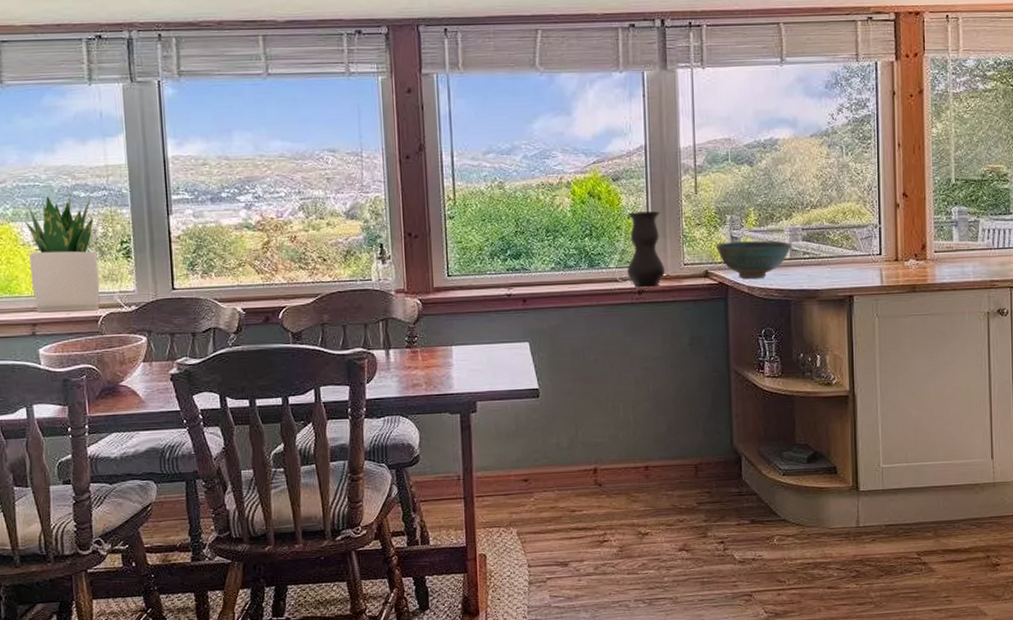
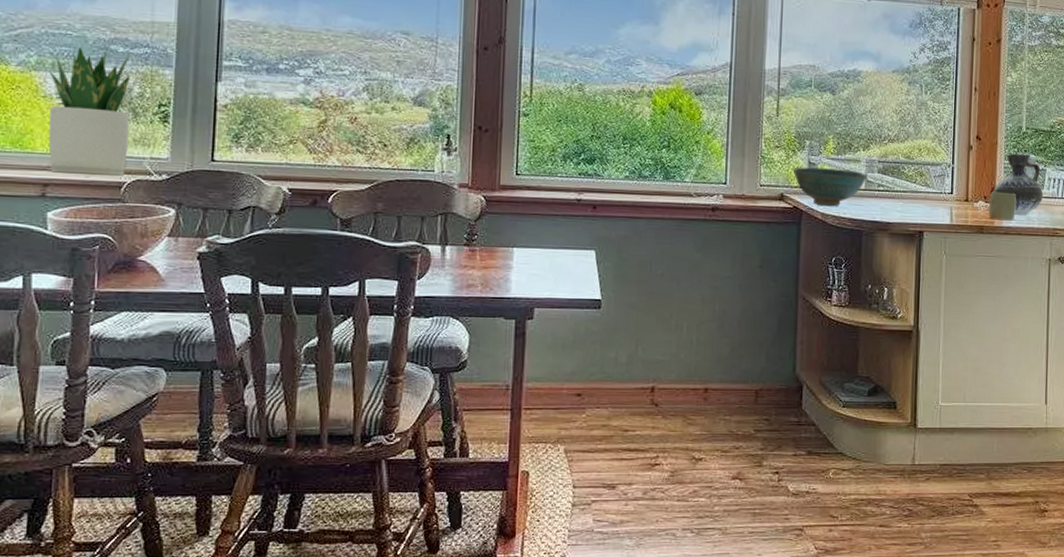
vase: present [627,211,666,288] -> none [702,128,741,206]
mug: none [920,248,950,277] -> present [989,191,1017,221]
ceramic jug: none [924,206,978,271] -> present [993,153,1044,217]

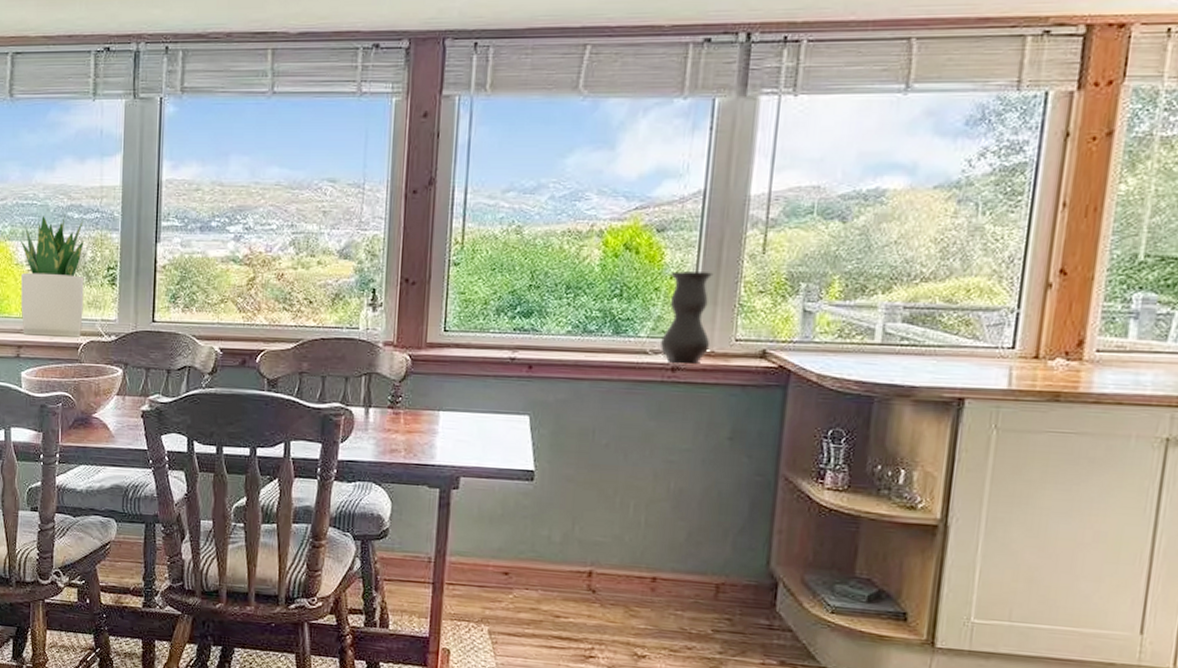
vase: none [702,128,741,206] -> present [660,271,714,365]
bowl: present [793,167,868,206] -> none [780,316,887,365]
mug: present [989,191,1017,221] -> none [1070,345,1120,385]
ceramic jug: present [993,153,1044,217] -> none [1080,291,1167,379]

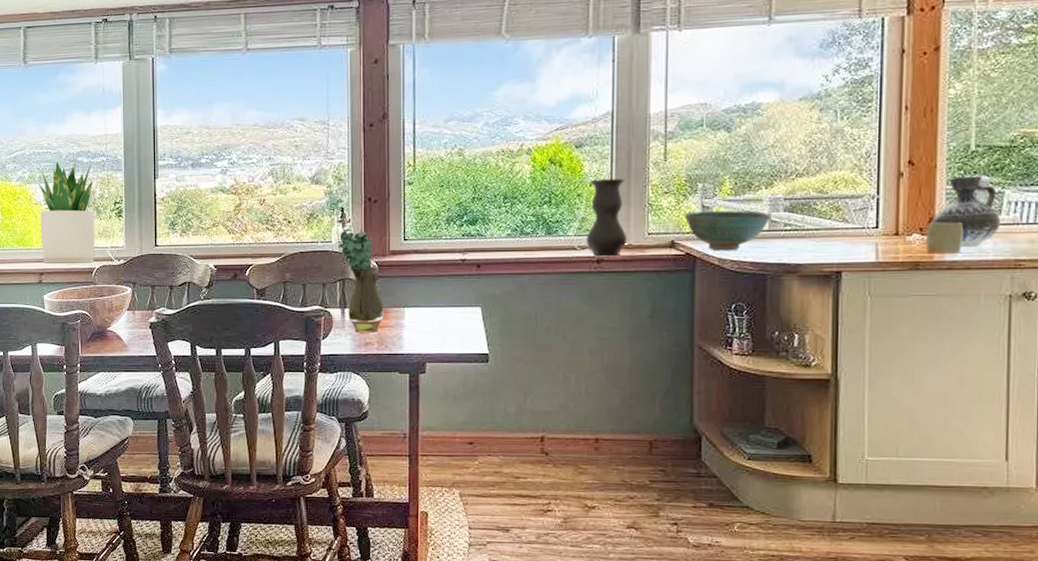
vase: none [366,309,415,438] -> present [338,225,384,333]
bowl: none [780,316,887,365] -> present [684,210,772,250]
mug: none [1070,345,1120,385] -> present [926,221,964,254]
ceramic jug: none [1080,291,1167,379] -> present [932,176,1001,248]

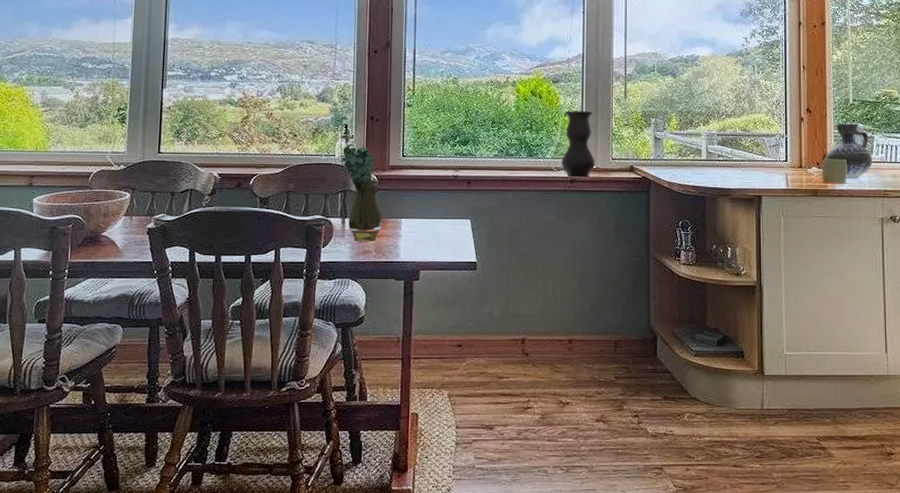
planter: present [38,159,95,265] -> none [35,64,98,168]
bowl: present [684,210,772,250] -> none [640,142,708,175]

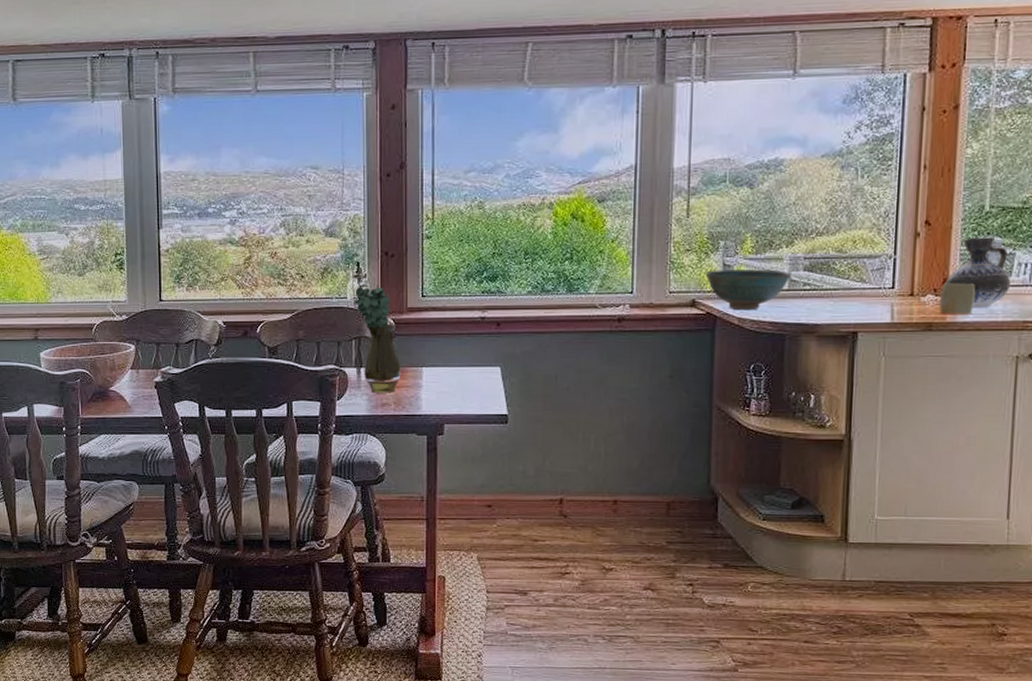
vase: present [562,111,596,178] -> none [608,235,649,315]
bowl: none [640,142,708,175] -> present [705,269,791,309]

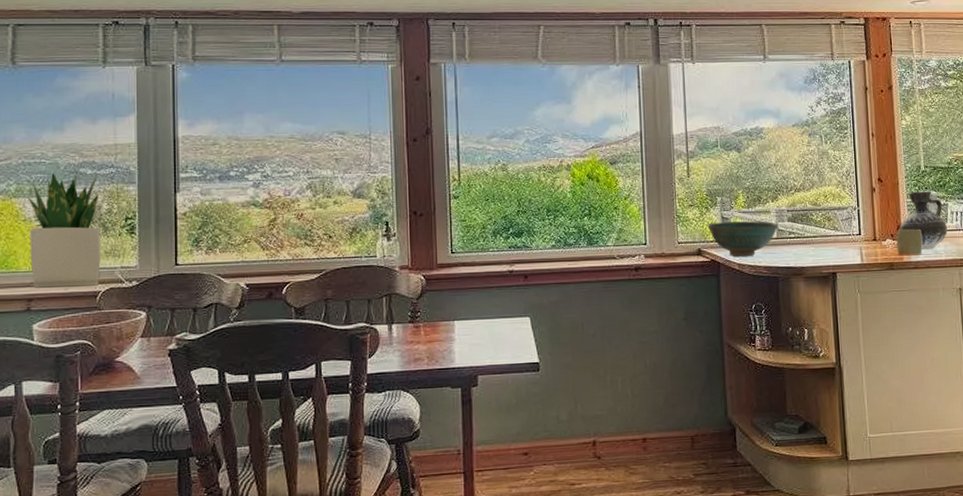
planter: none [31,206,95,320] -> present [27,170,101,289]
vase: present [353,280,401,393] -> none [383,239,433,349]

